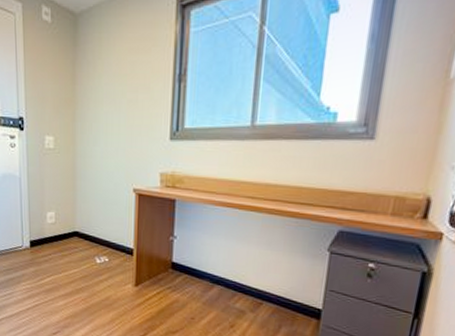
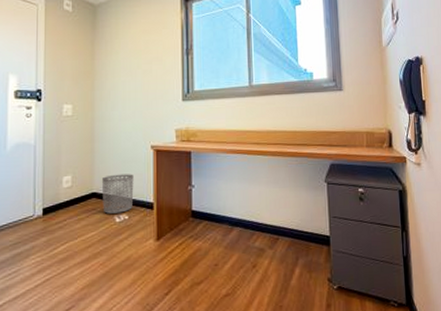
waste bin: none [83,215,115,255] -> present [101,174,134,214]

